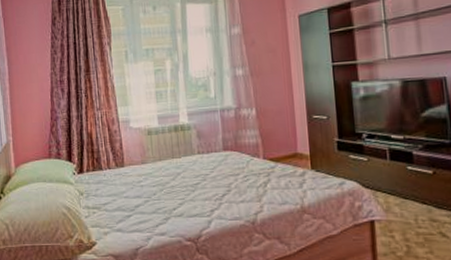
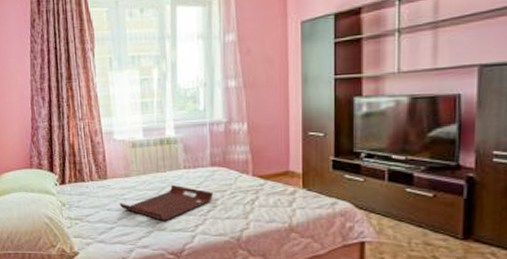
serving tray: none [136,170,227,208] -> present [119,184,213,222]

